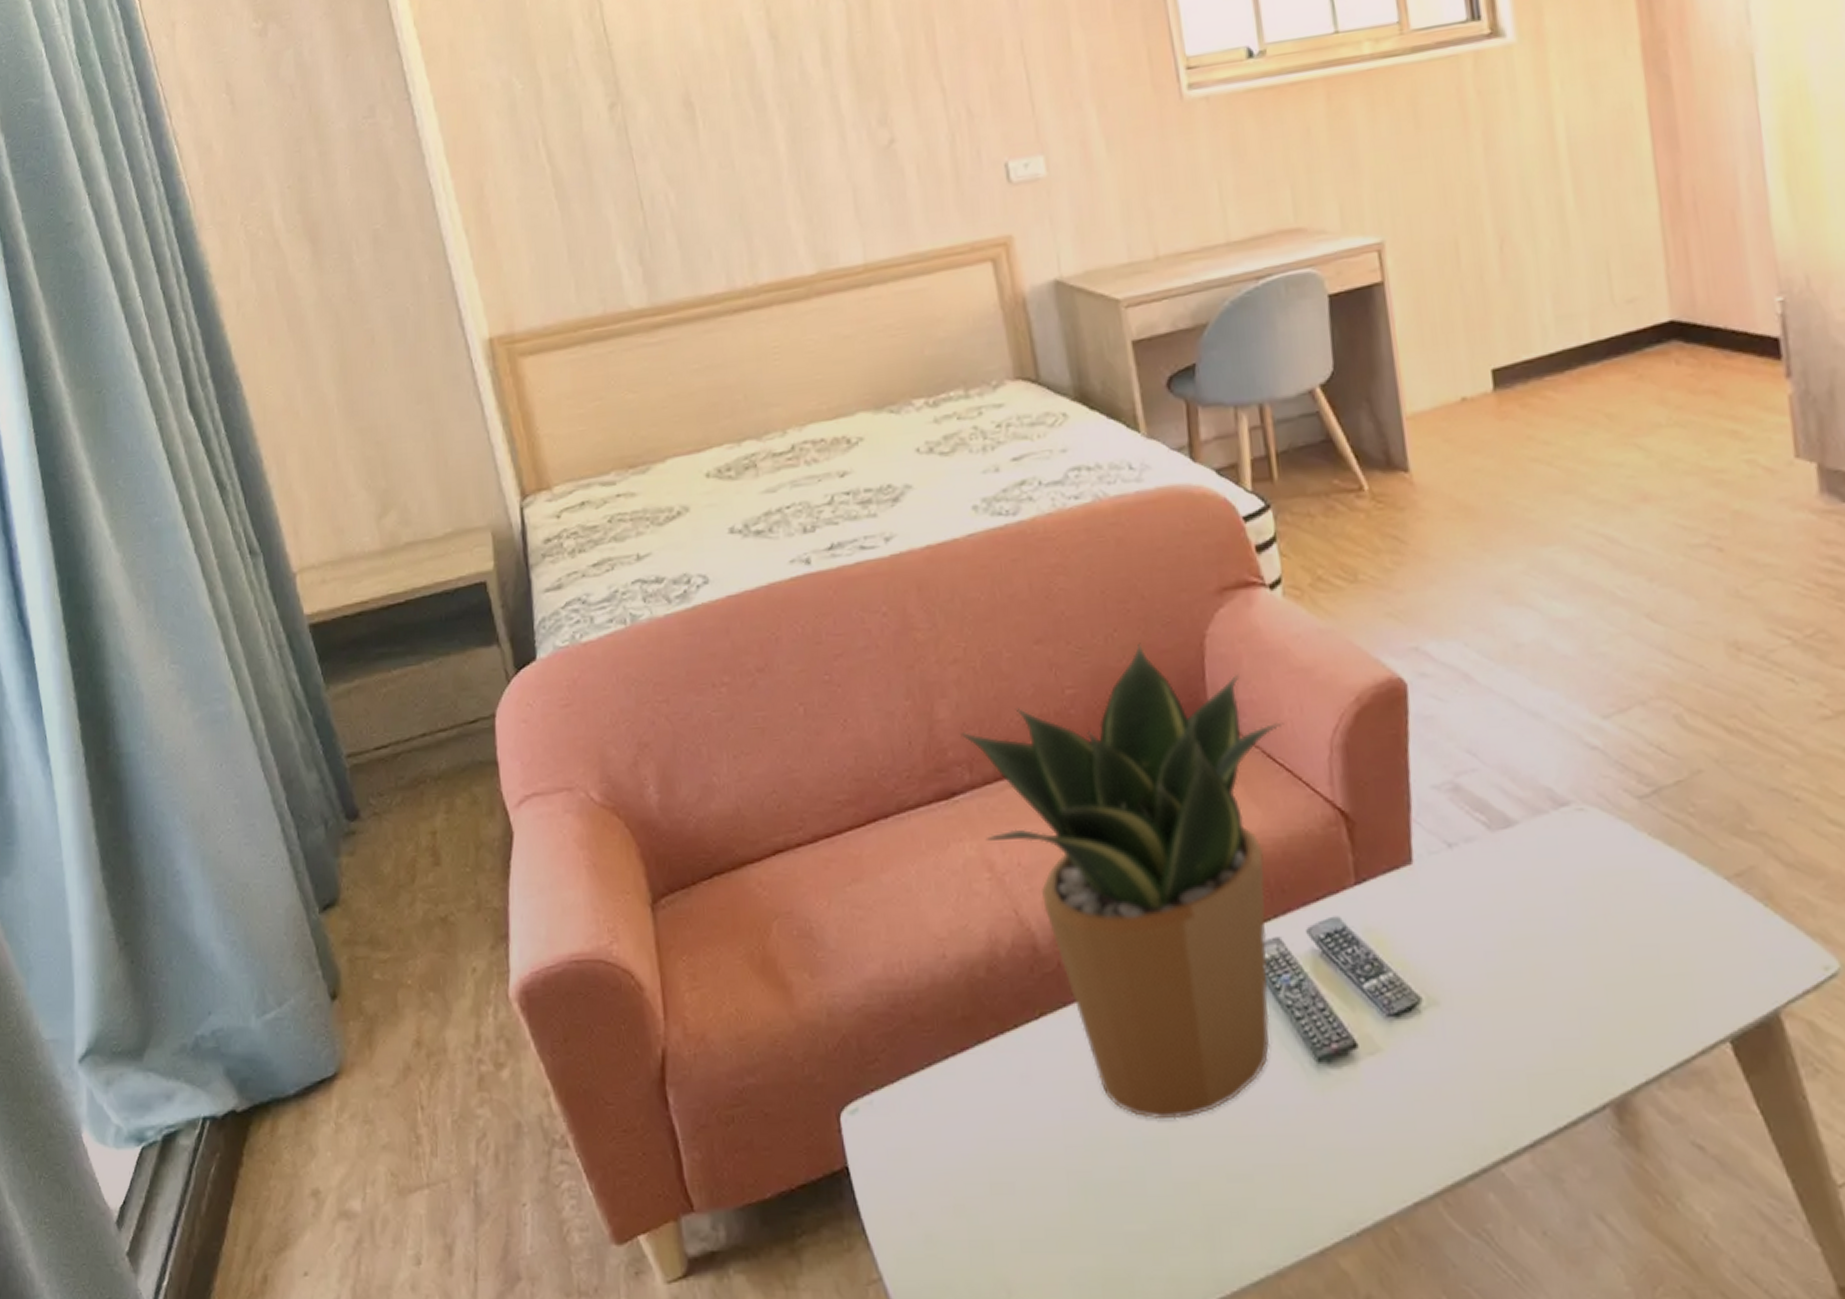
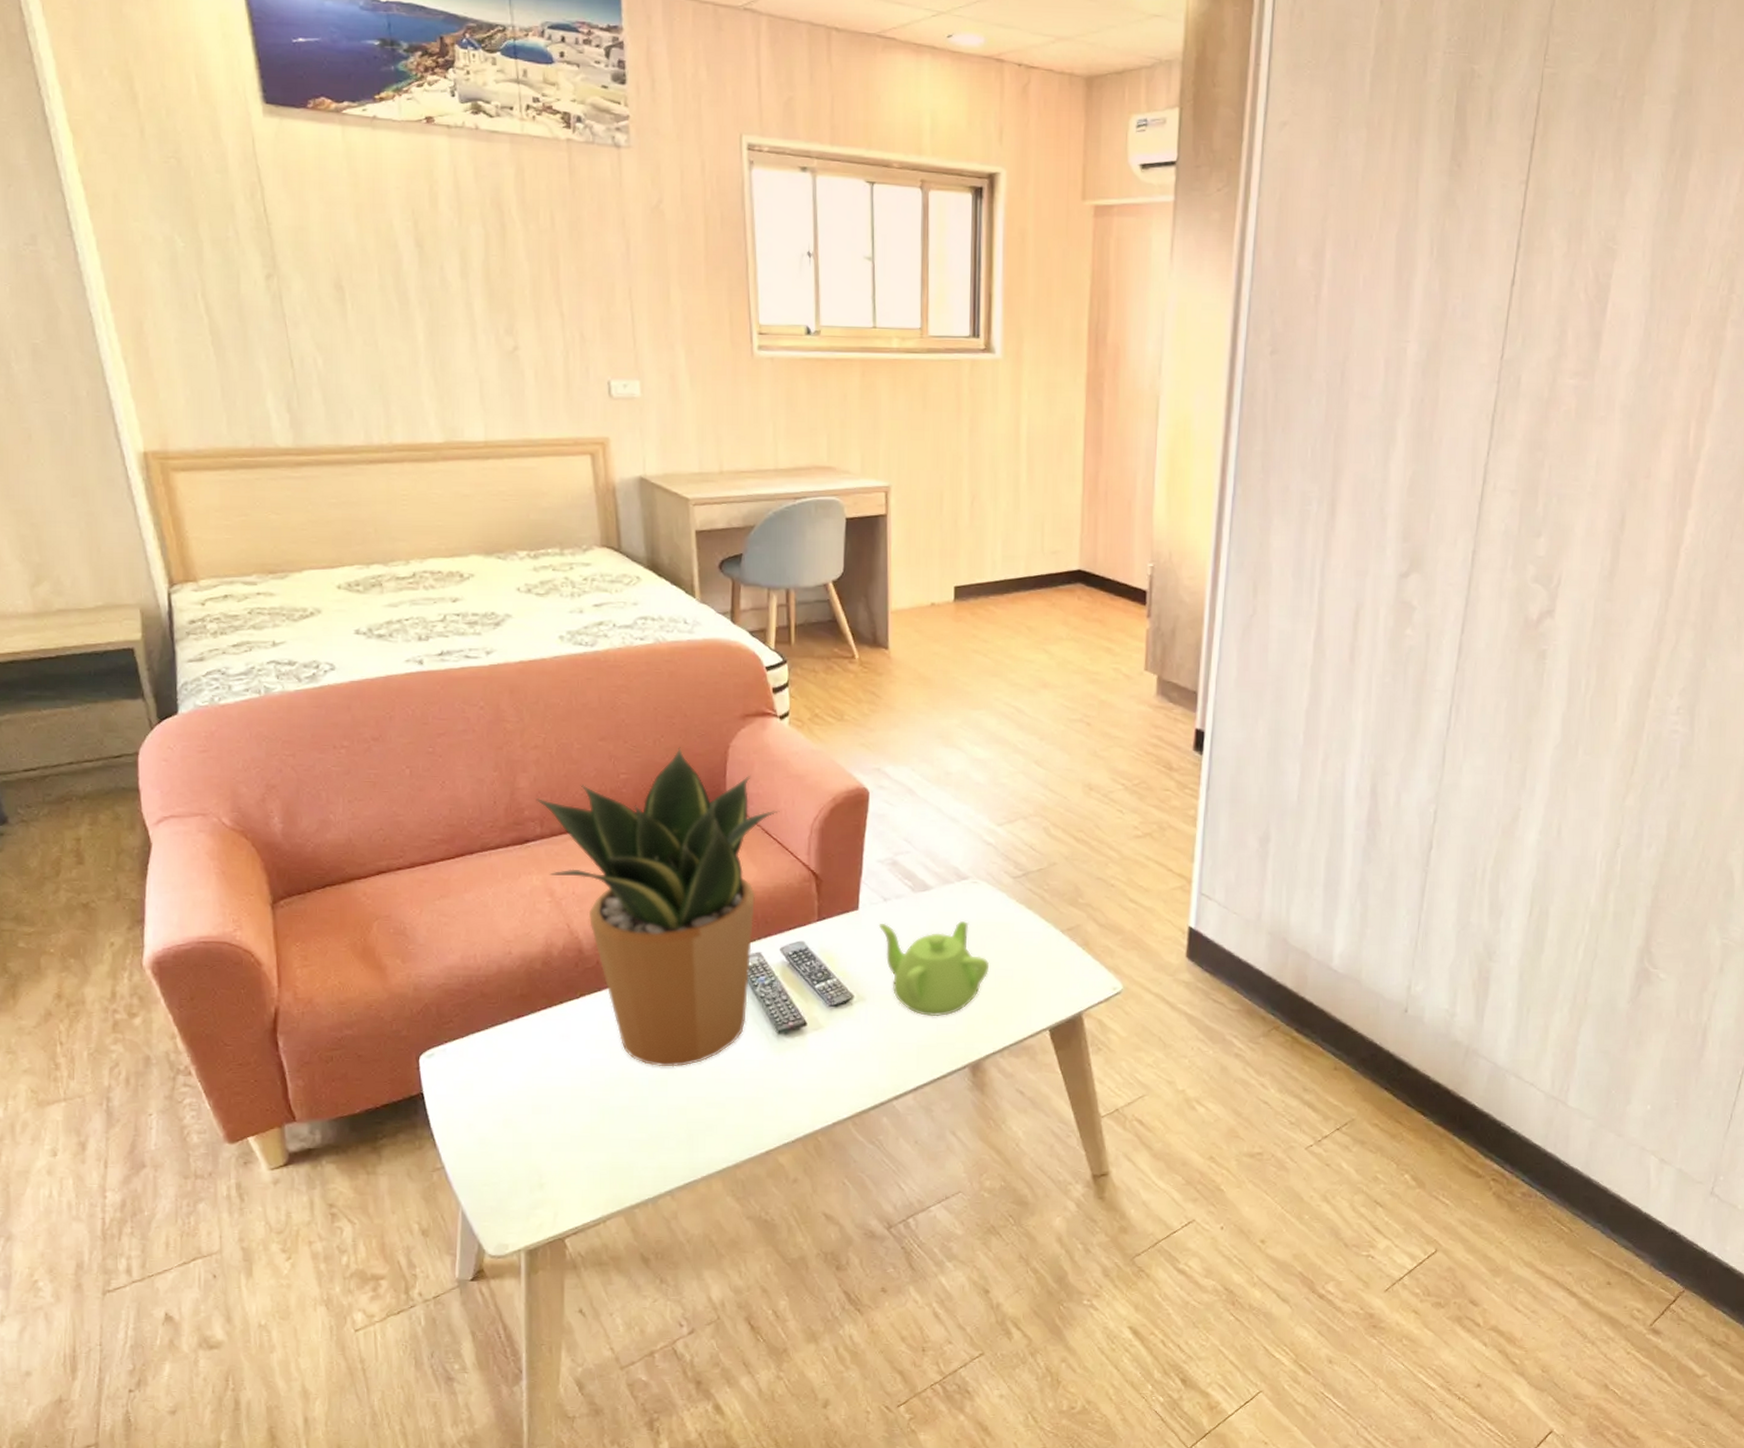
teapot: none [1444,870,1621,1027] -> present [878,920,989,1017]

